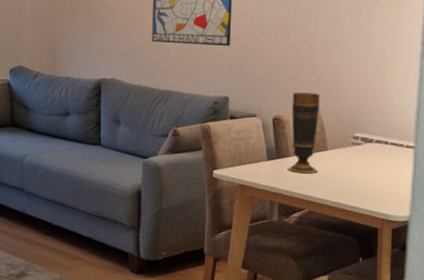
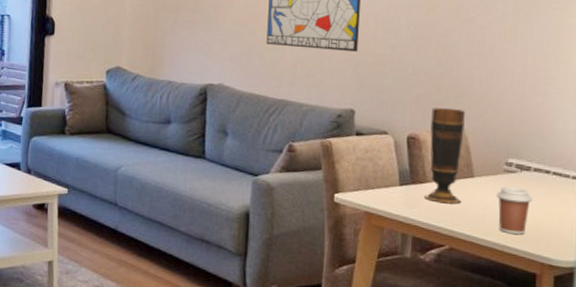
coffee cup: none [346,157,375,197] -> present [496,187,533,235]

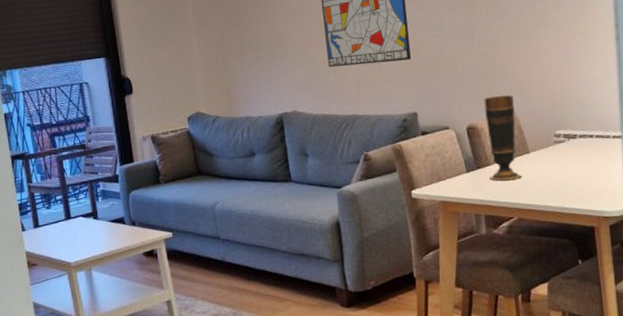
coffee cup: present [496,187,533,235] -> none [550,154,583,197]

